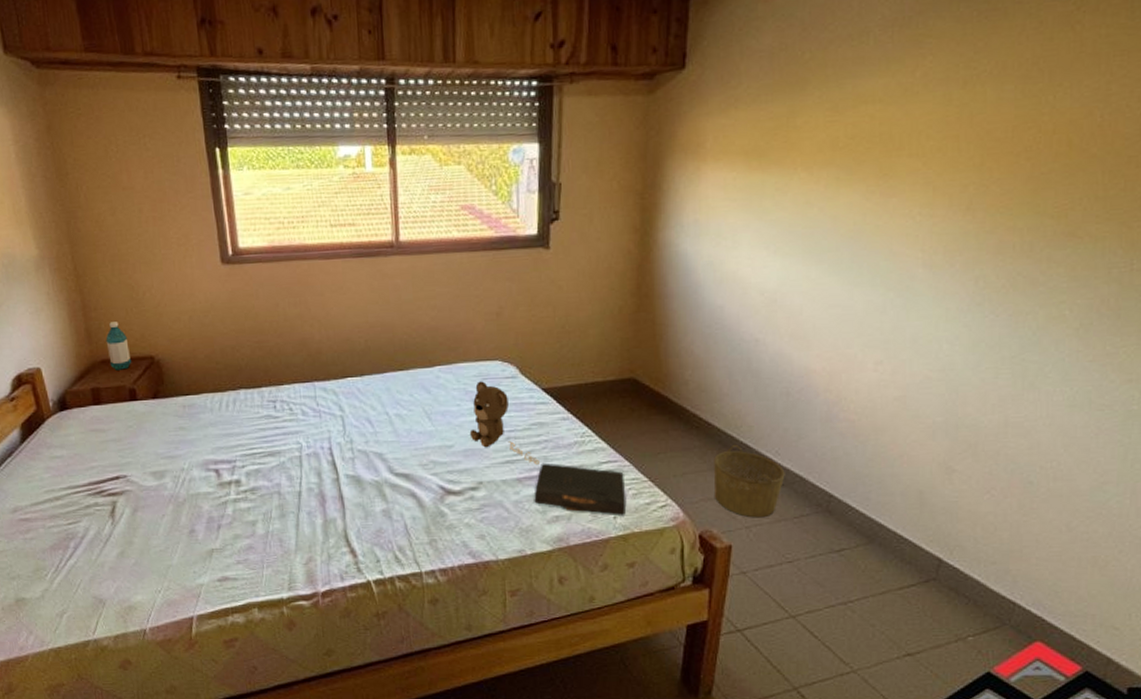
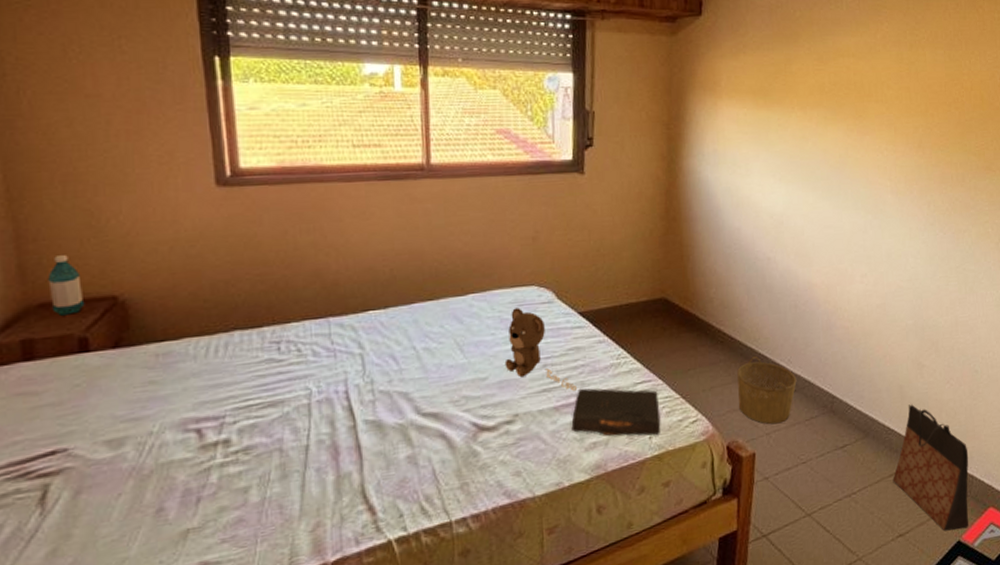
bag: none [902,513,1011,660] -> present [892,404,969,531]

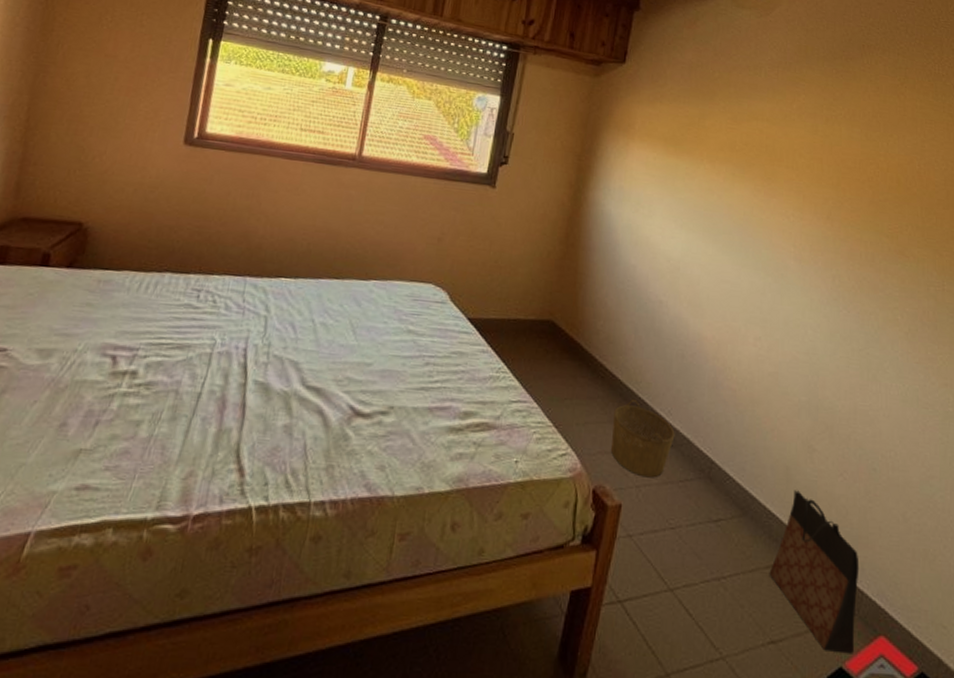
water bottle: present [47,254,85,316] -> none [30,179,60,232]
teddy bear: present [504,308,578,392] -> none [390,301,454,396]
book: present [571,388,661,436] -> none [441,394,531,460]

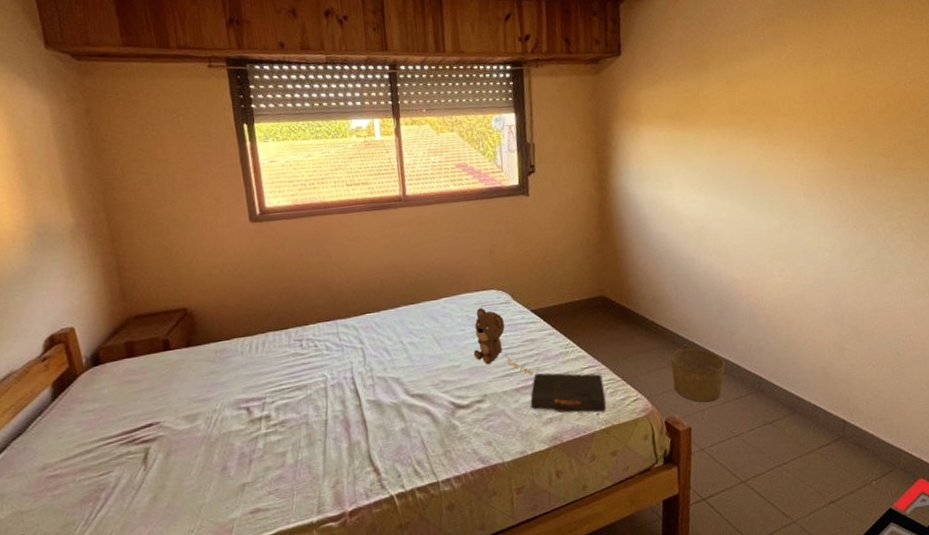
teddy bear: none [390,301,454,396] -> present [473,308,534,376]
book: none [441,394,531,460] -> present [531,373,607,413]
bag: present [769,490,859,654] -> none [821,384,899,499]

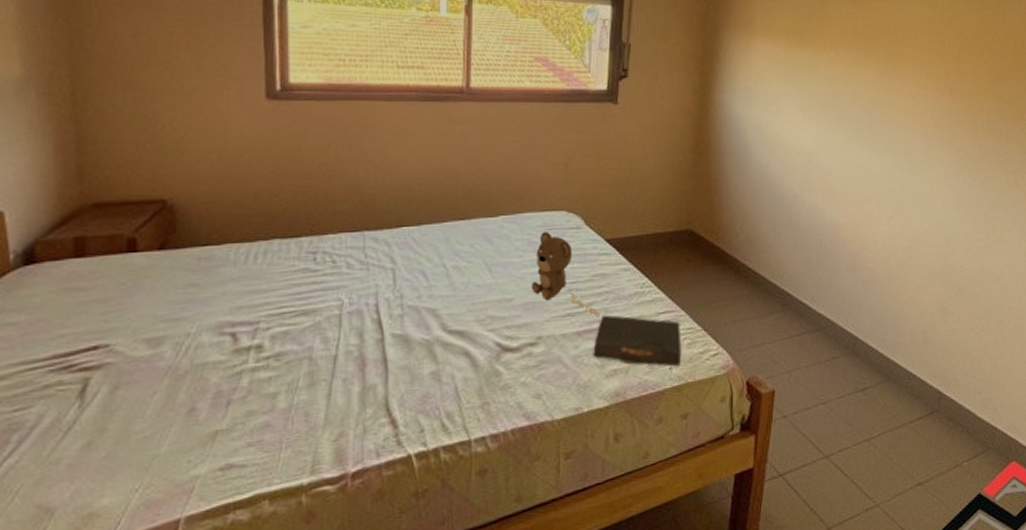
basket: present [670,343,725,403] -> none [760,292,819,363]

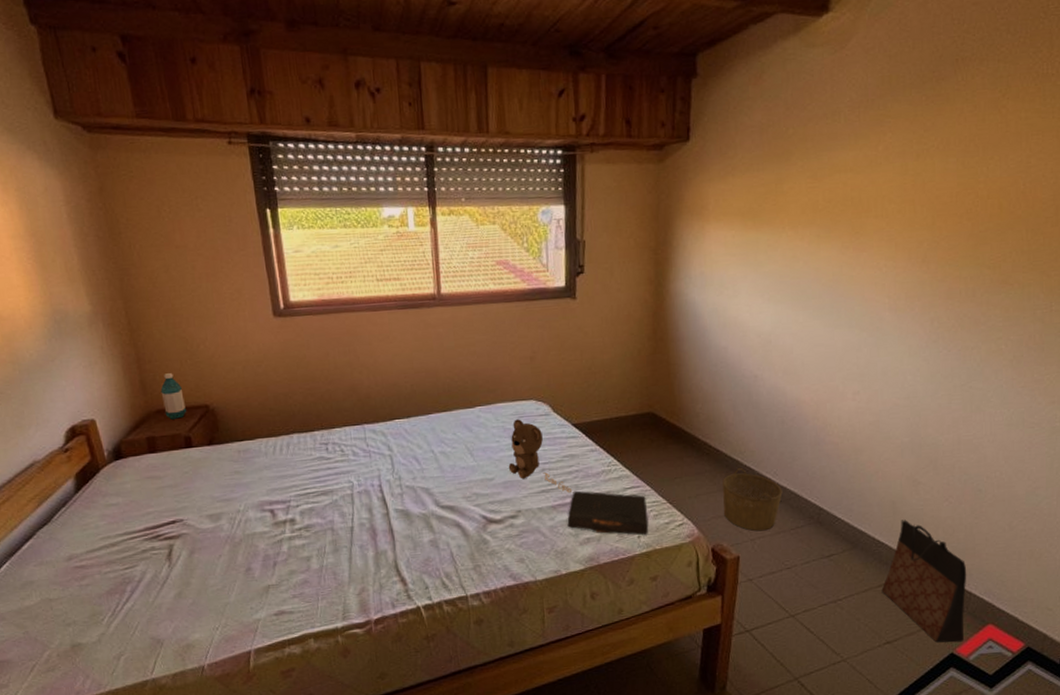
water bottle: none [103,157,136,216] -> present [160,372,187,420]
basket: none [760,292,819,363] -> present [722,467,783,532]
bag: none [913,350,992,483] -> present [881,519,967,643]

